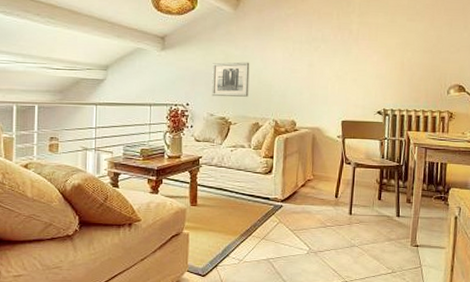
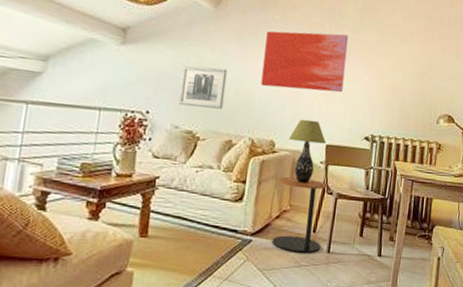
wall art: none [279,20,356,74] -> present [261,31,349,93]
side table: none [300,151,345,215] -> present [272,177,327,253]
table lamp: none [307,100,342,156] -> present [288,119,327,183]

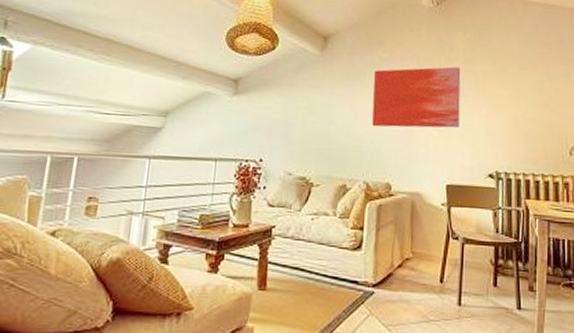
wall art: present [178,66,228,109] -> none [290,111,337,153]
side table: present [272,177,327,253] -> none [396,222,451,306]
table lamp: present [288,119,327,183] -> none [405,158,447,228]

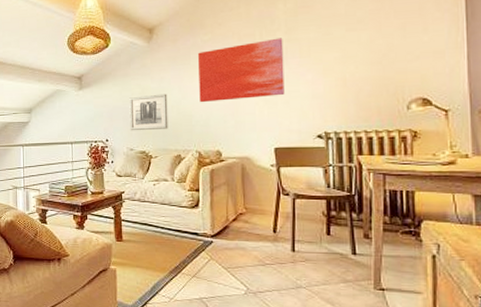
wall art: none [290,111,337,153] -> present [129,93,168,131]

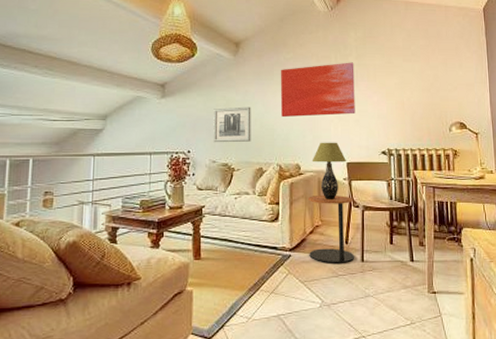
side table: none [231,183,285,252] -> present [308,195,355,263]
table lamp: none [234,126,275,187] -> present [312,142,347,199]

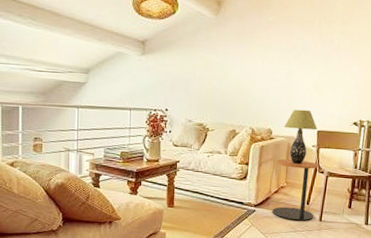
wall art: present [213,106,251,143] -> none [190,69,229,104]
wall art: present [281,62,355,118] -> none [258,28,338,84]

